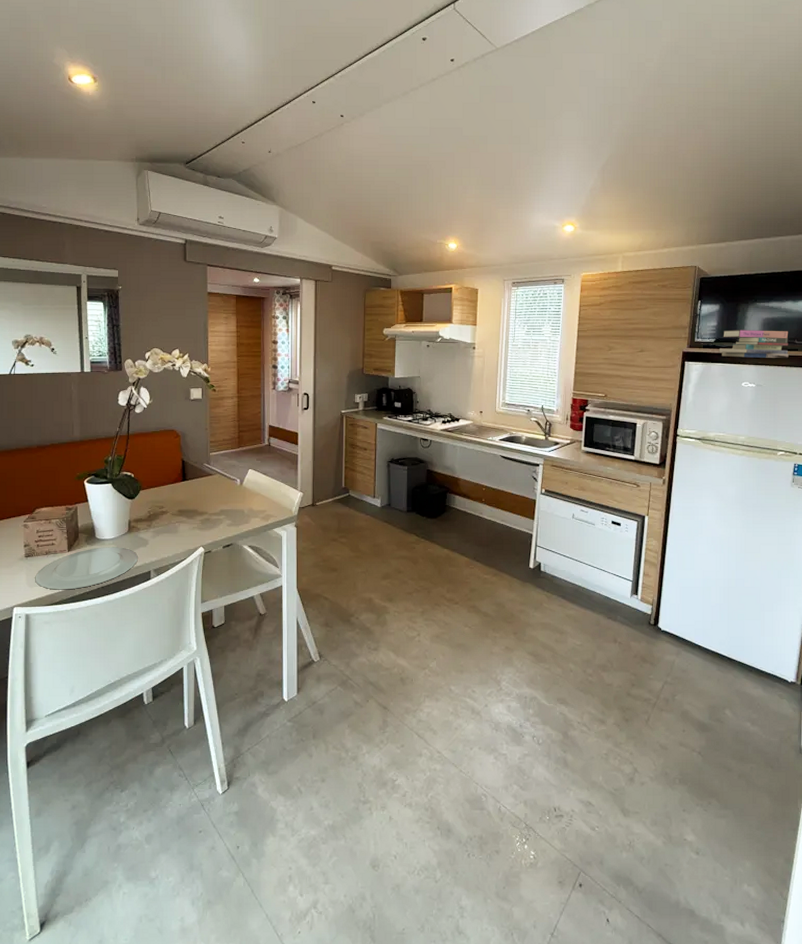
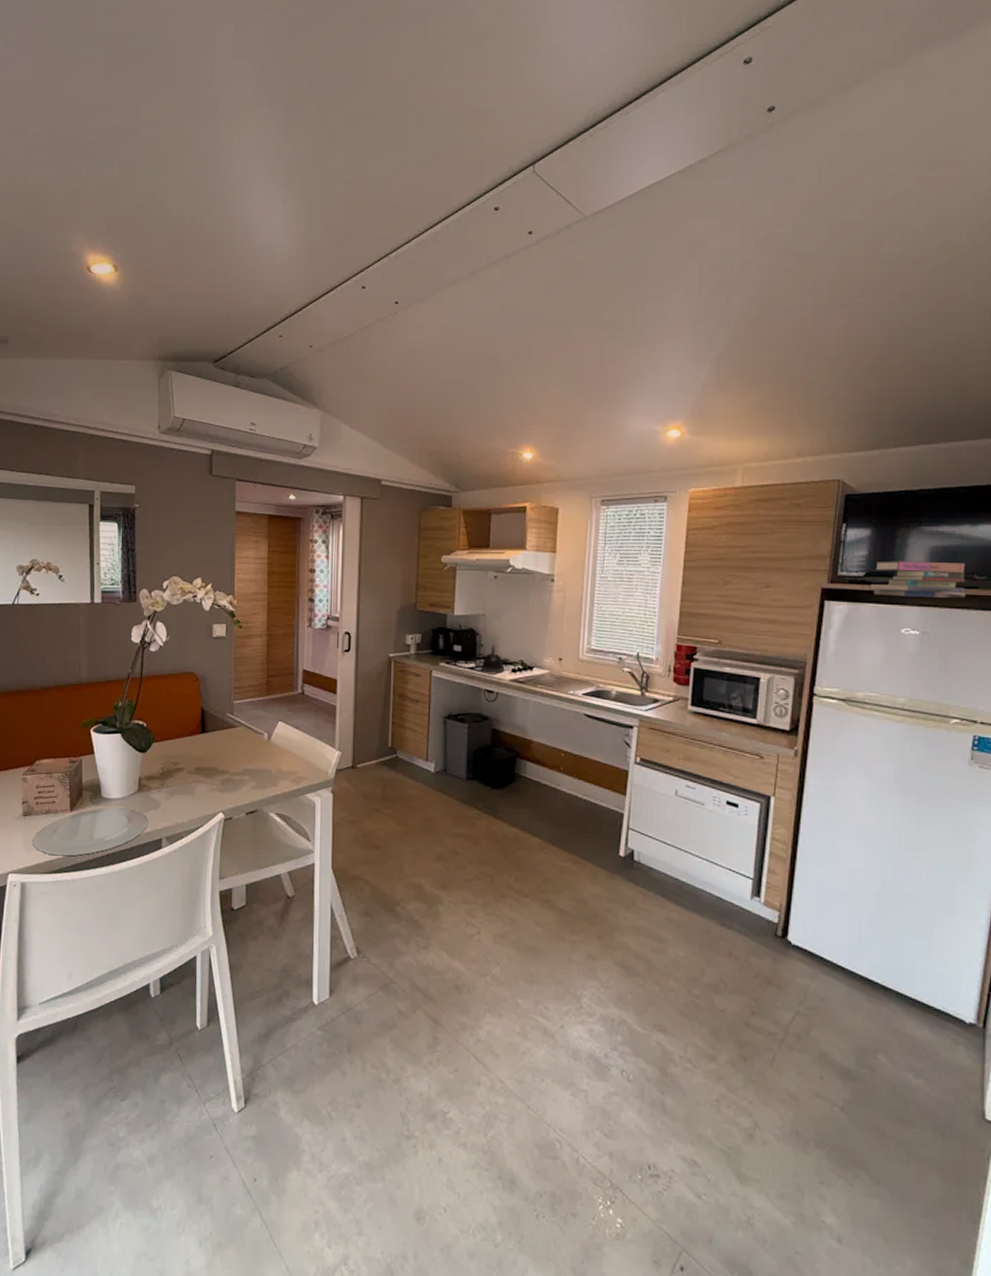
kettle: none [417,400,436,426] -> present [480,644,504,674]

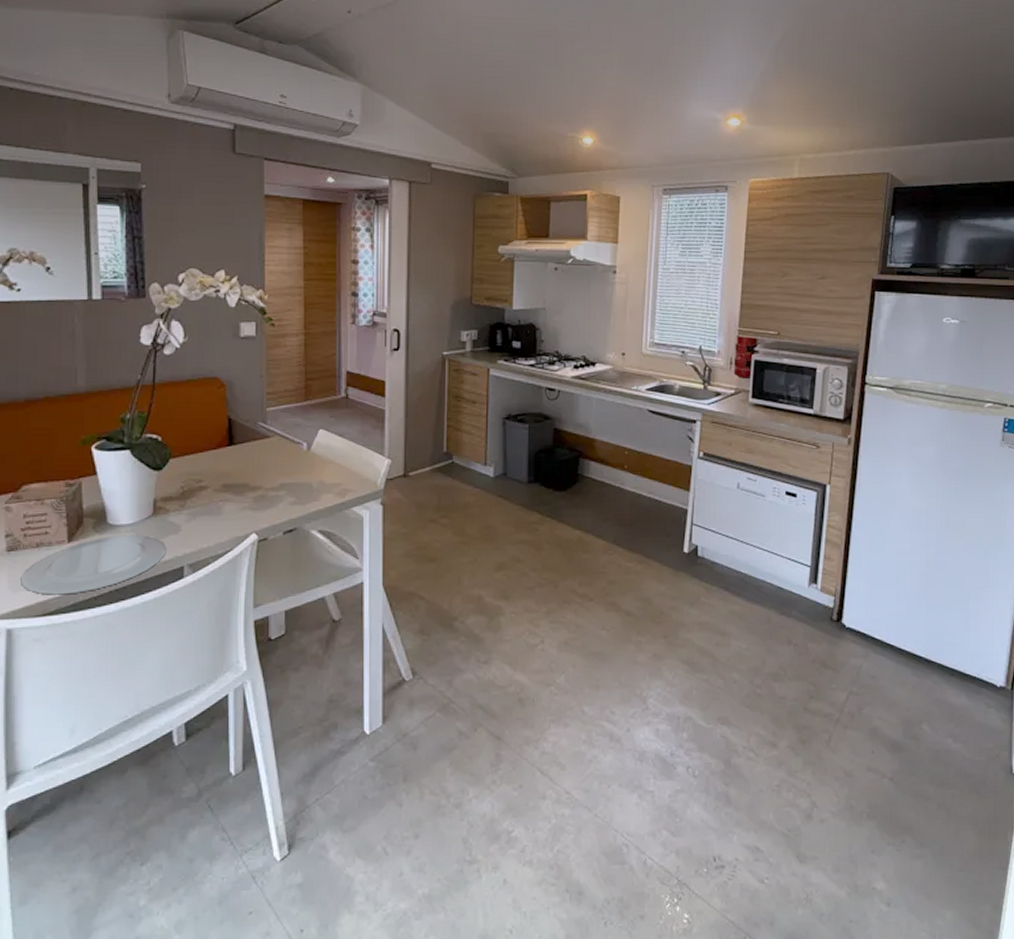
kettle: present [480,644,504,674] -> none [541,339,565,371]
books: present [870,561,966,599] -> none [915,252,998,289]

